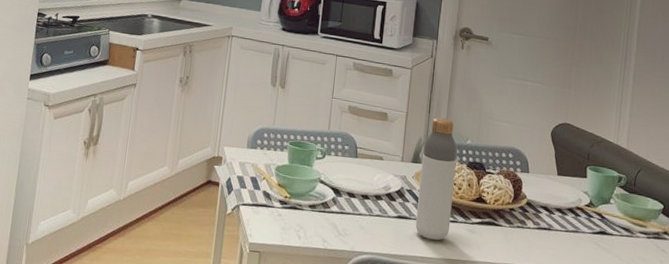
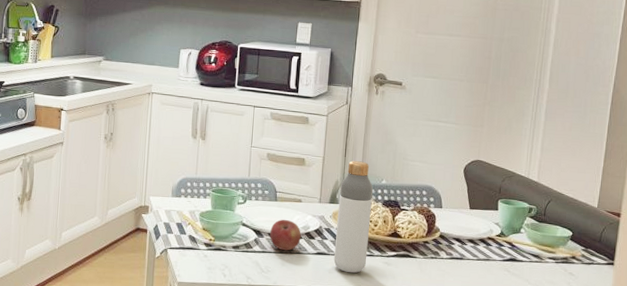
apple: none [348,177,382,212] -> present [270,219,301,250]

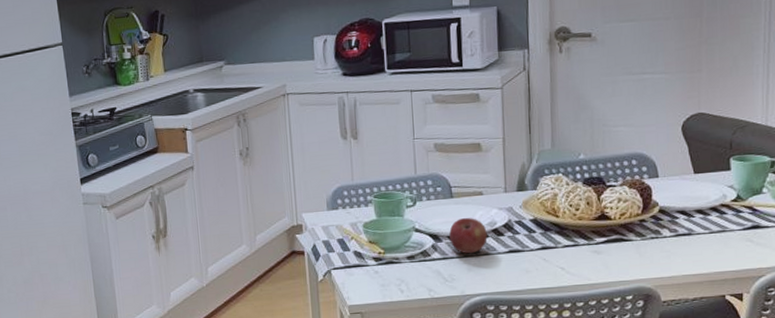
bottle: present [333,161,373,273] -> none [528,136,571,269]

